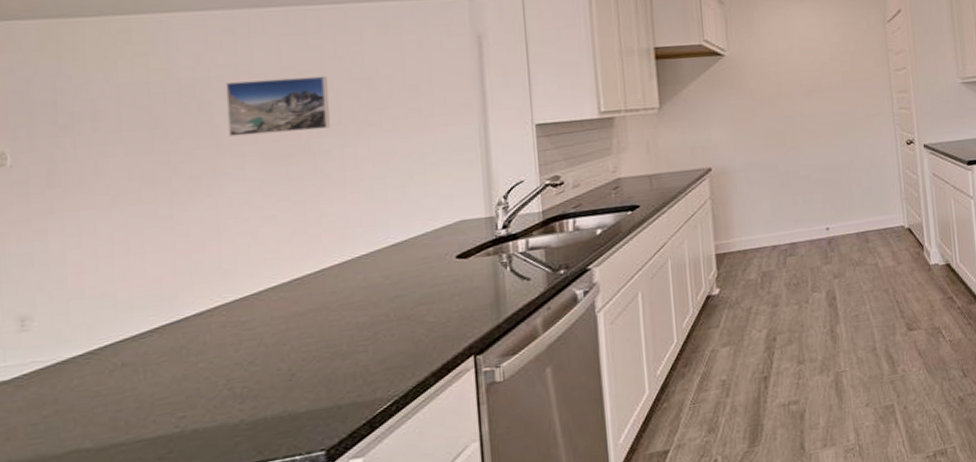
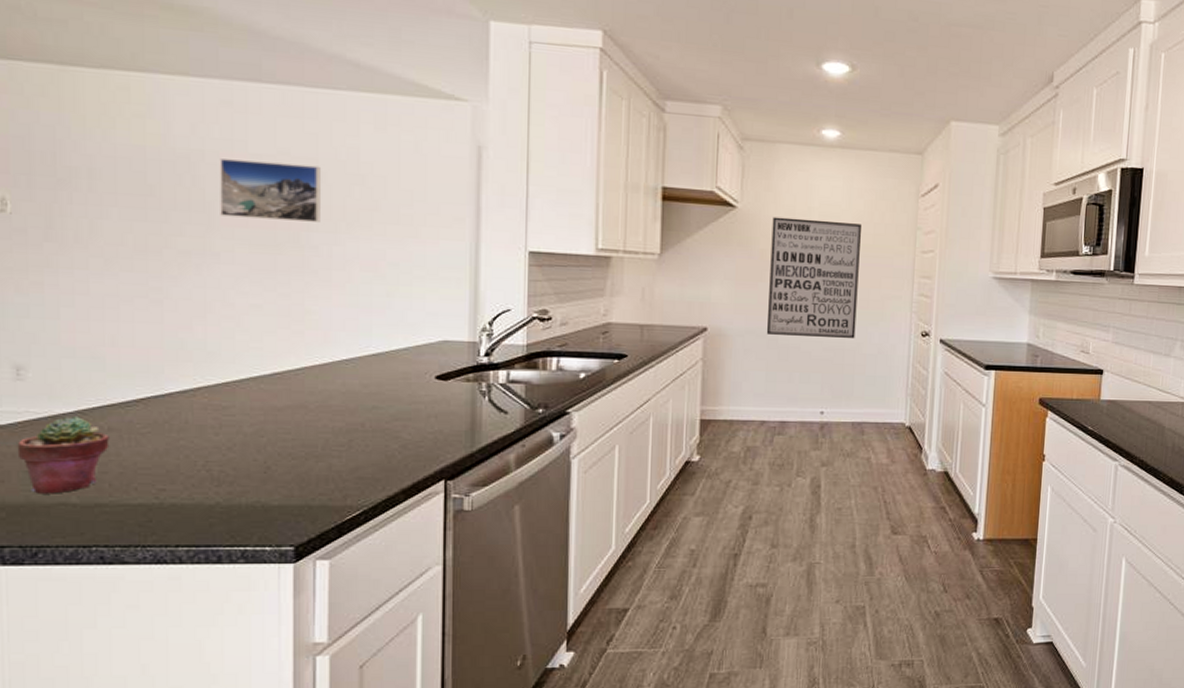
potted succulent: none [23,358,124,446] -> present [17,417,110,494]
wall art: none [758,54,848,165] -> present [766,217,861,338]

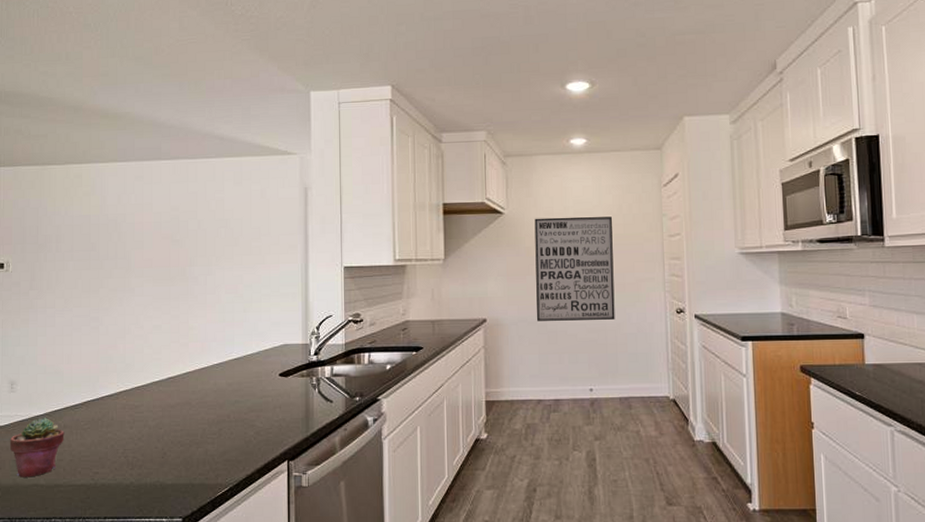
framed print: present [220,159,320,222] -> none [135,216,199,261]

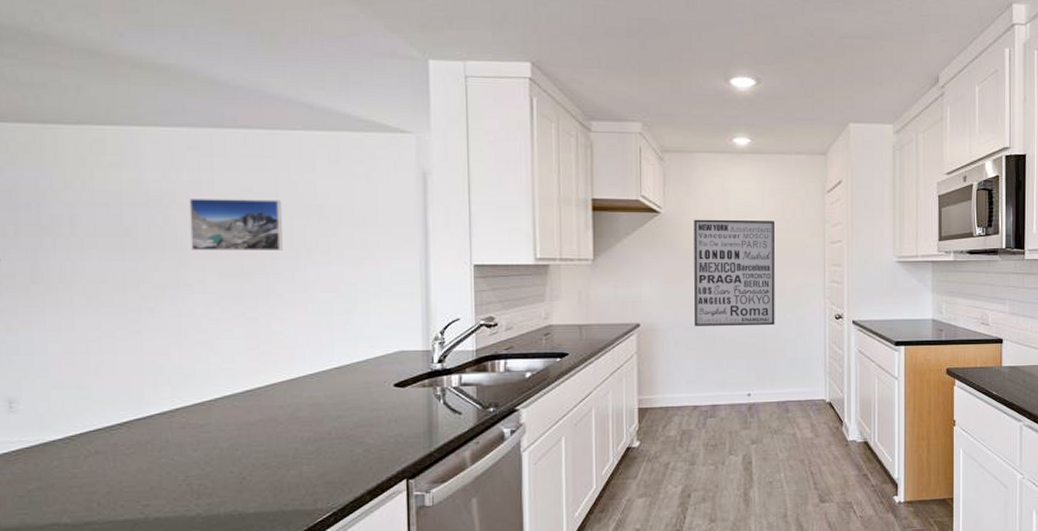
potted succulent: present [9,418,64,478] -> none [11,443,97,517]
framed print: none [135,216,199,261] -> present [189,199,283,250]

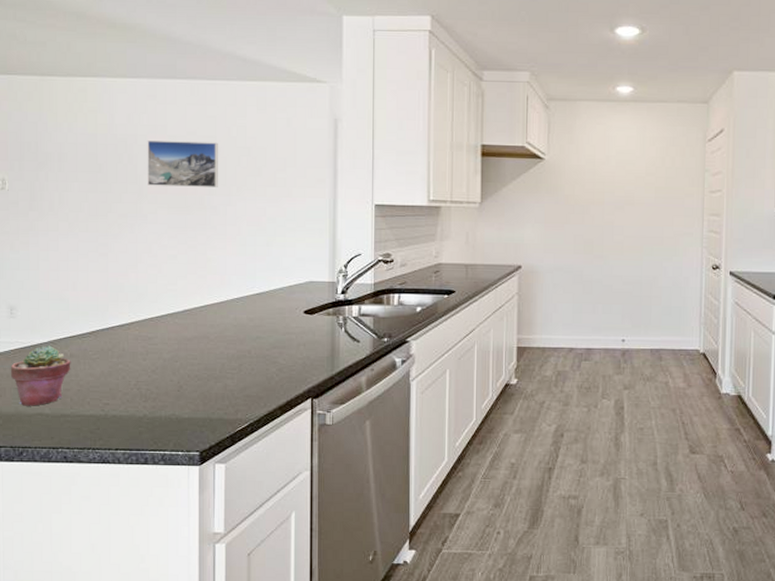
potted succulent: none [11,443,97,517] -> present [10,346,71,406]
wall art: present [693,219,775,326] -> none [572,166,654,272]

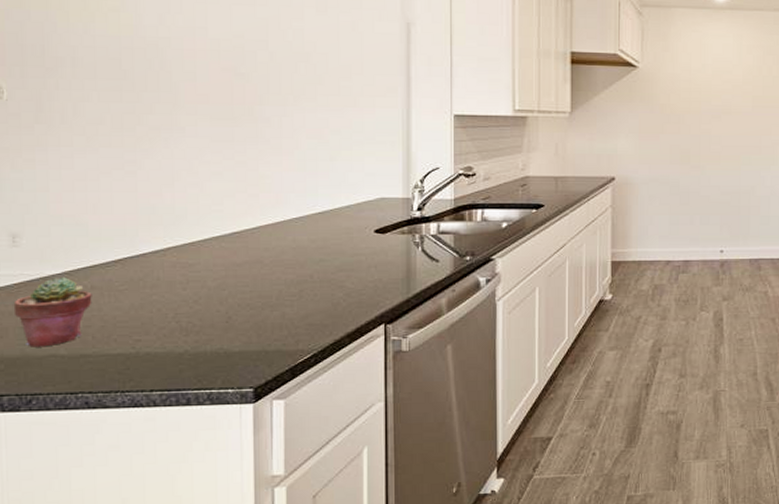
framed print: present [147,141,218,187] -> none [183,44,271,96]

